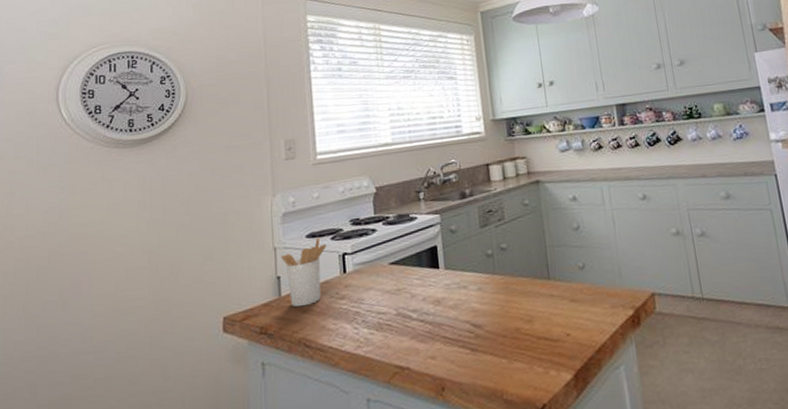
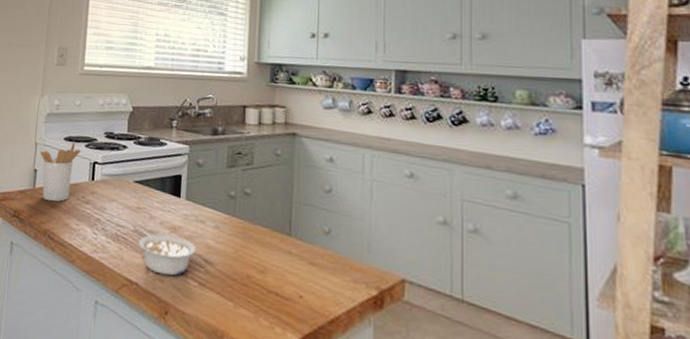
legume: none [403,308,463,352] -> present [138,234,196,276]

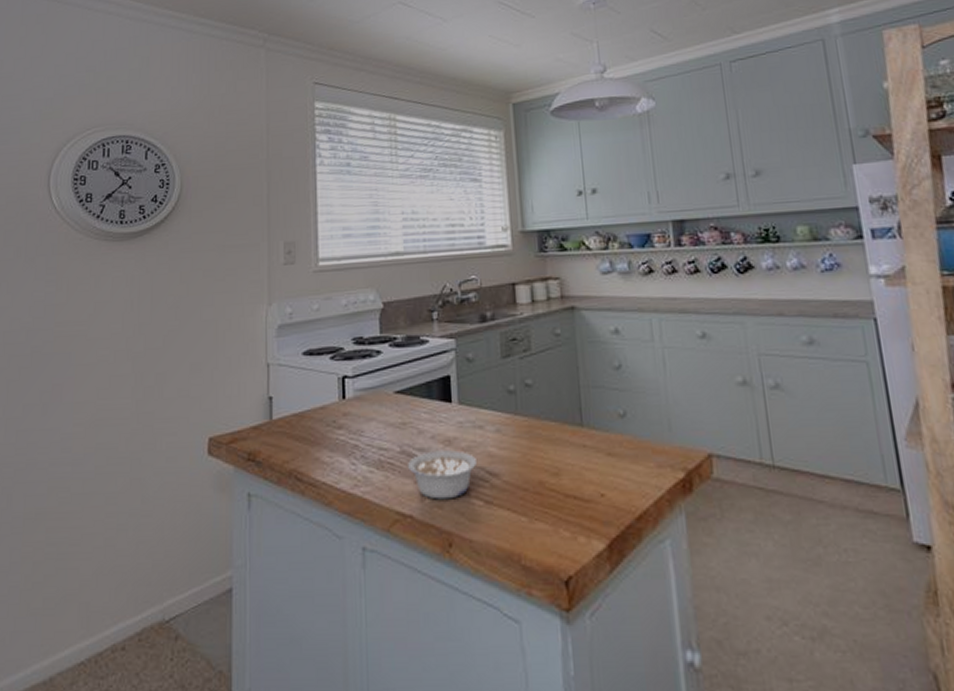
utensil holder: present [40,142,81,202] -> none [273,355,325,434]

